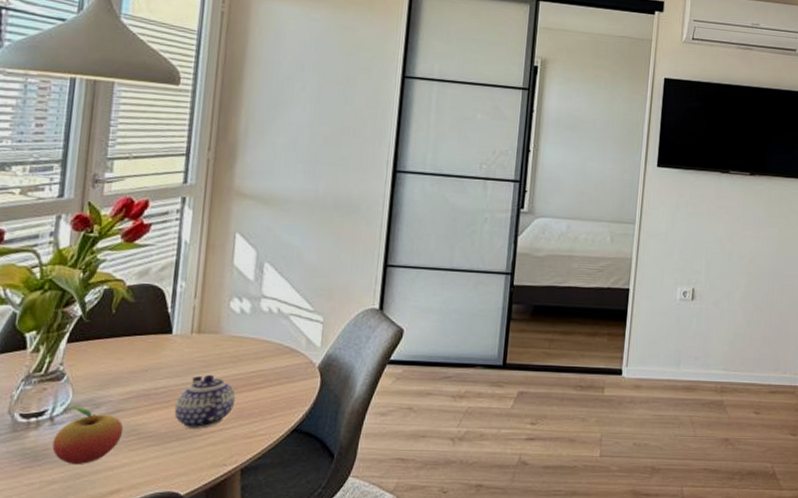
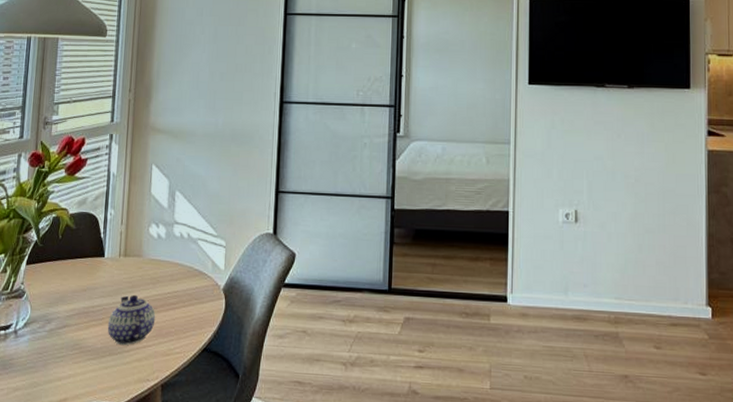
fruit: present [52,406,124,464] -> none [16,321,69,374]

